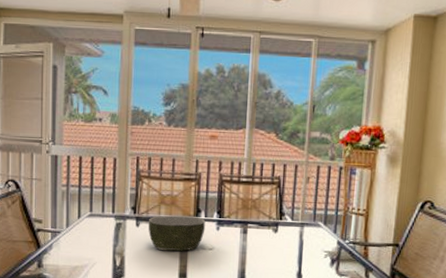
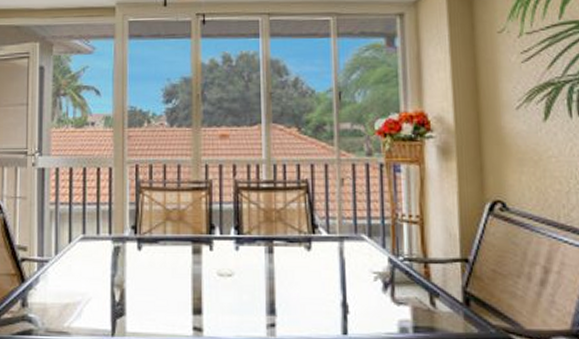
bowl: present [148,215,206,251] -> none [153,233,222,280]

